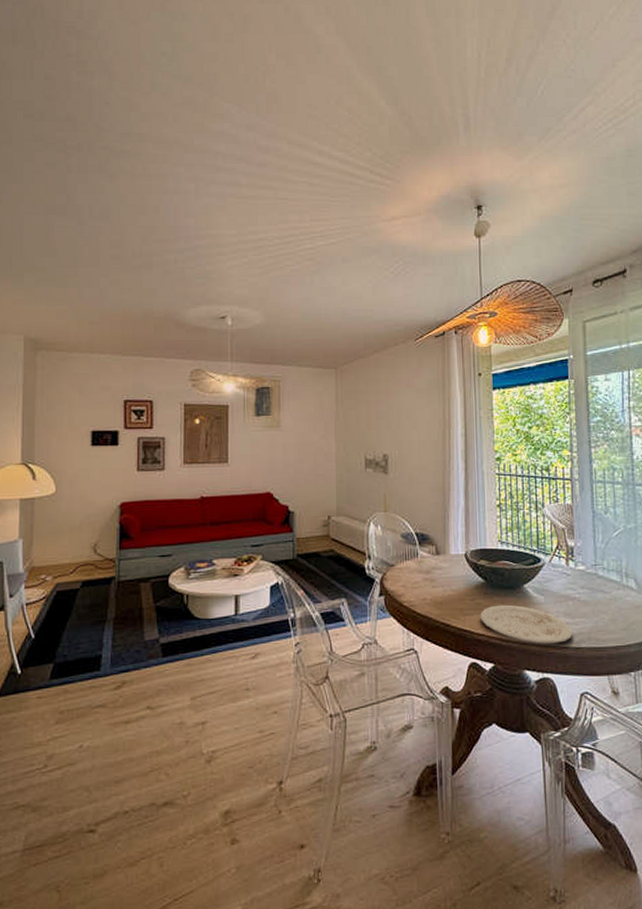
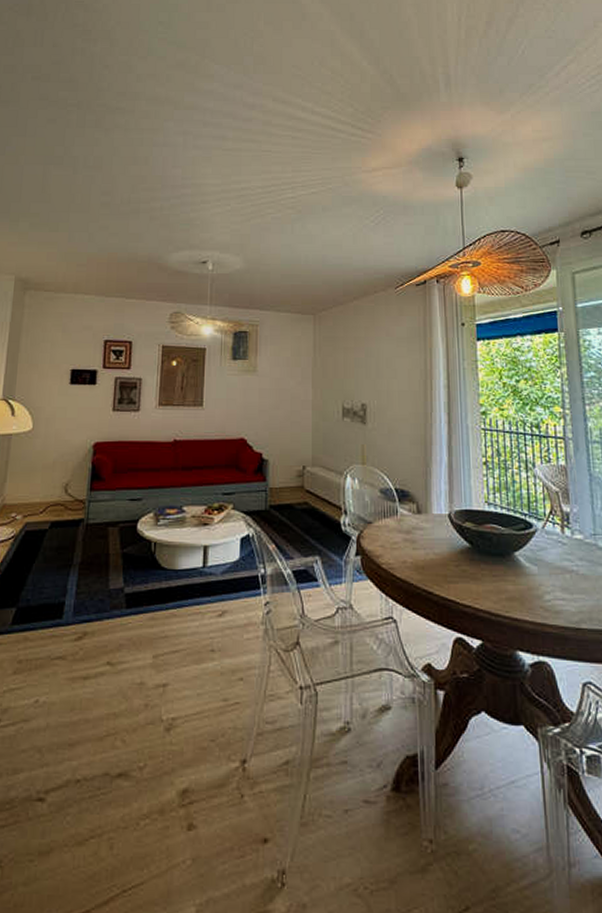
plate: present [480,604,573,644] -> none [466,573,572,622]

